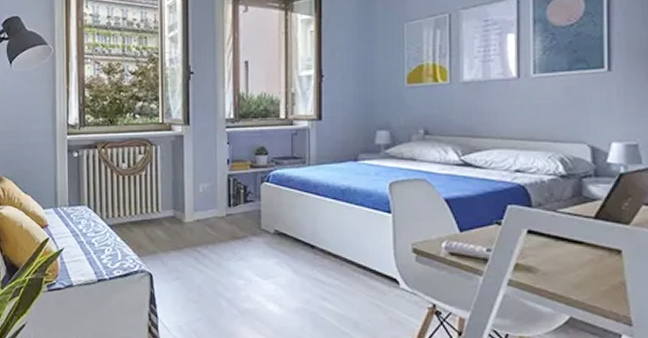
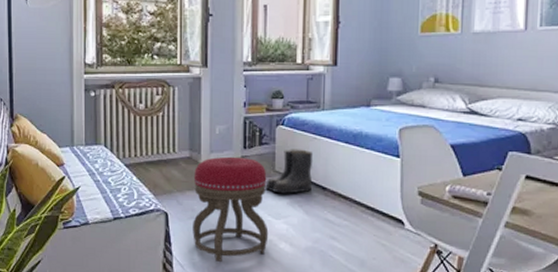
stool: none [178,215,256,324] -> present [193,156,269,262]
boots: none [250,206,301,253] -> present [264,149,314,194]

